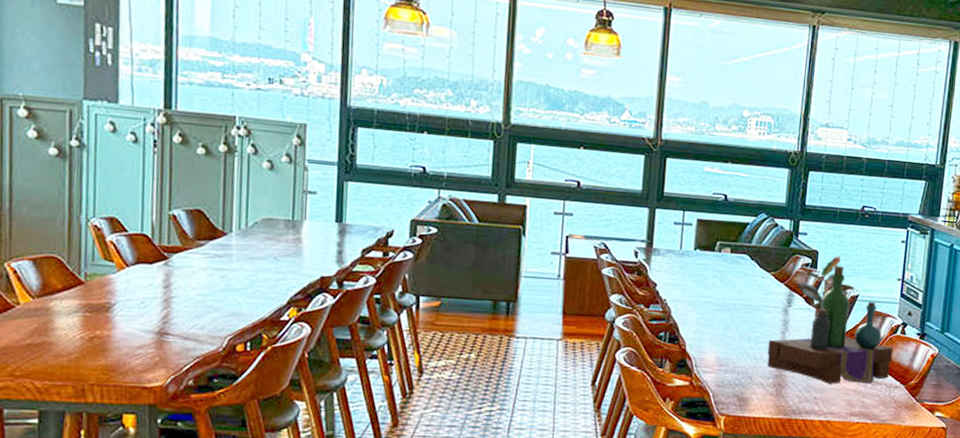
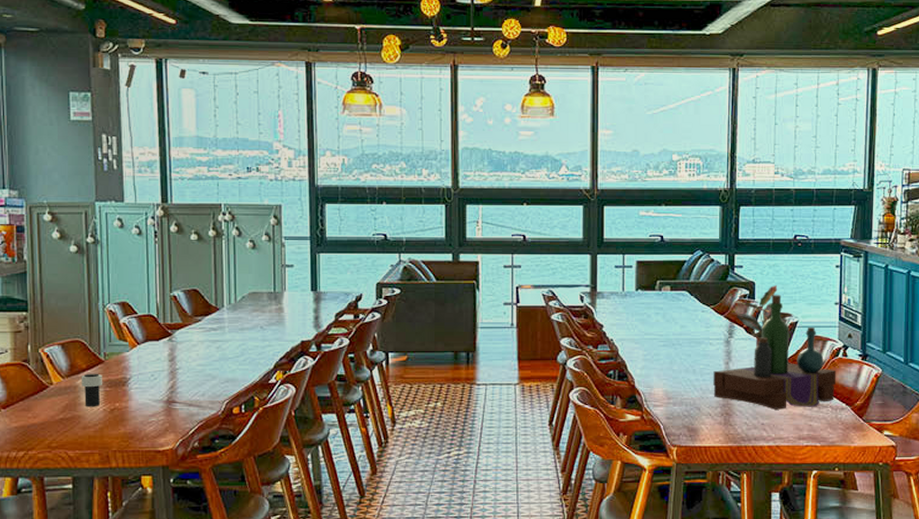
cup: none [55,295,81,333] -> present [81,373,102,406]

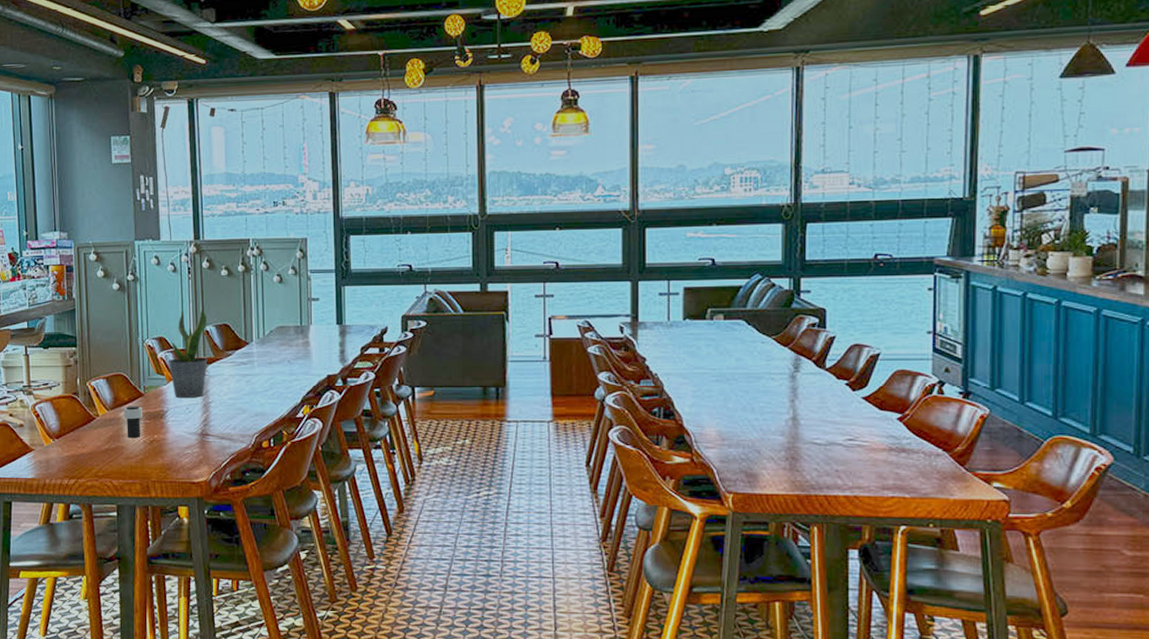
potted plant: none [131,273,175,365] -> present [168,308,208,399]
bottle: present [713,295,837,410] -> none [776,323,930,455]
potted plant: present [733,285,793,348] -> none [799,312,874,383]

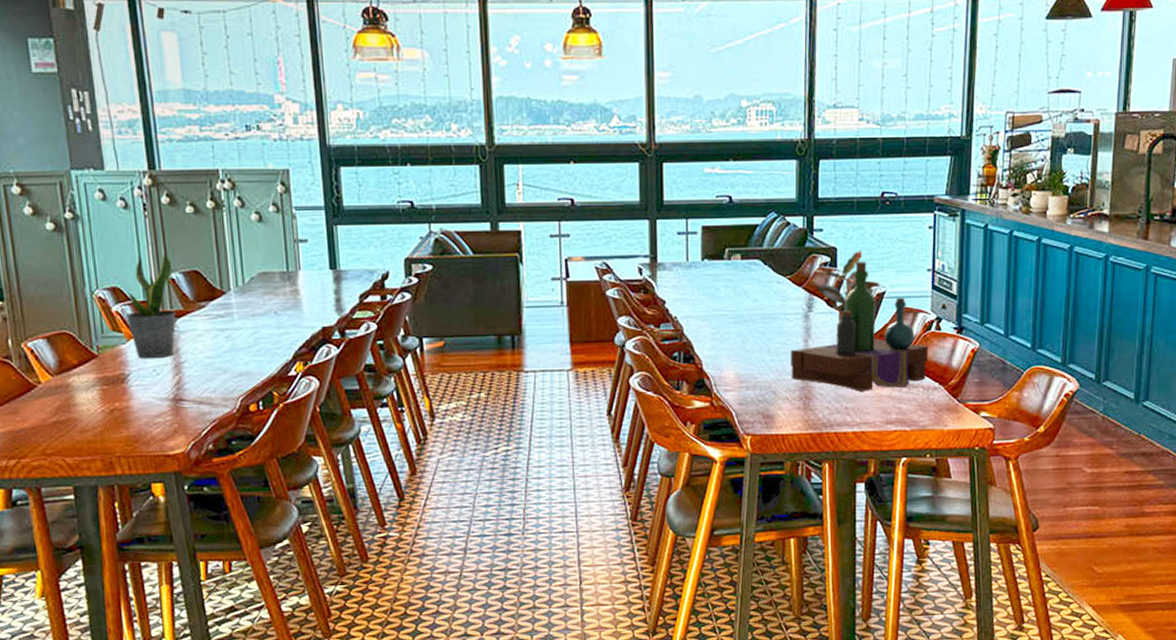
cup: present [123,406,142,438] -> none [72,369,98,407]
bottle: none [776,323,930,455] -> present [790,262,929,392]
potted plant: none [799,312,874,383] -> present [812,251,880,322]

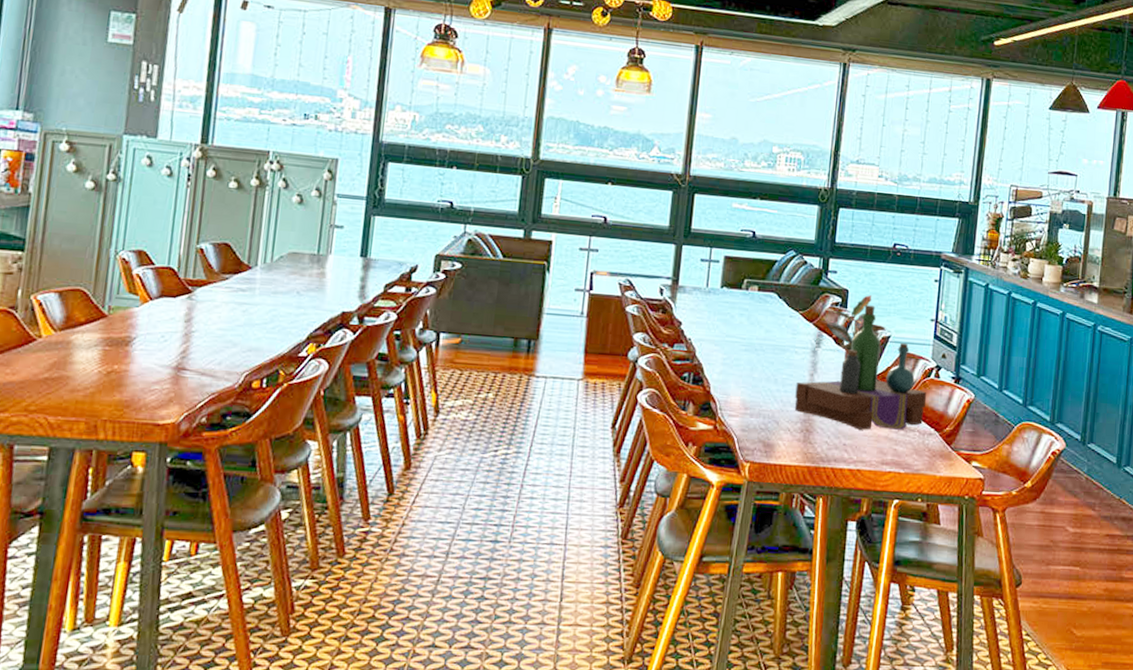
potted plant: present [125,252,176,359] -> none [145,222,204,325]

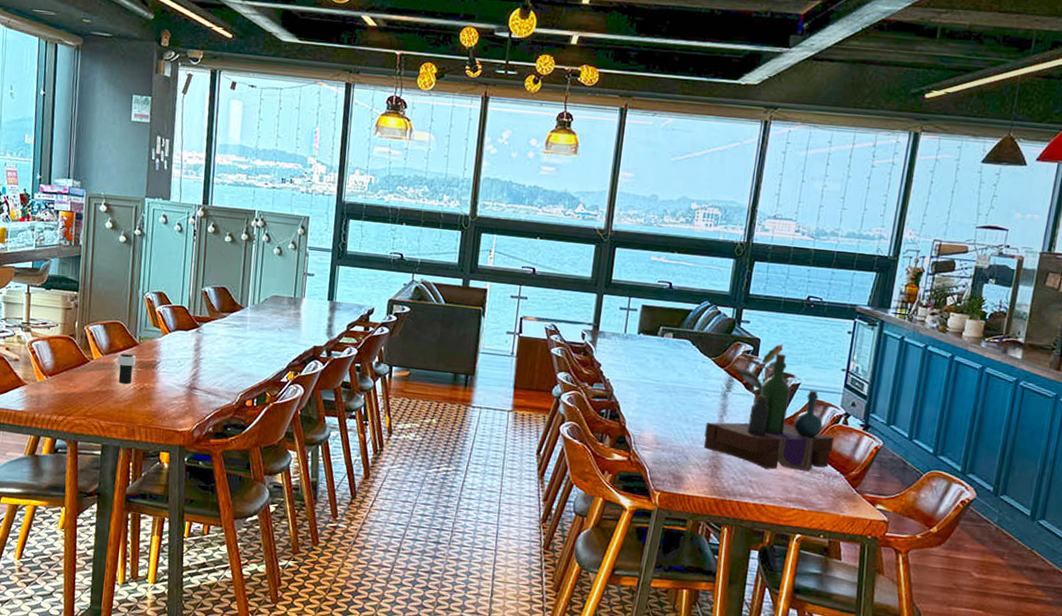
cup: none [76,328,103,367] -> present [117,353,136,384]

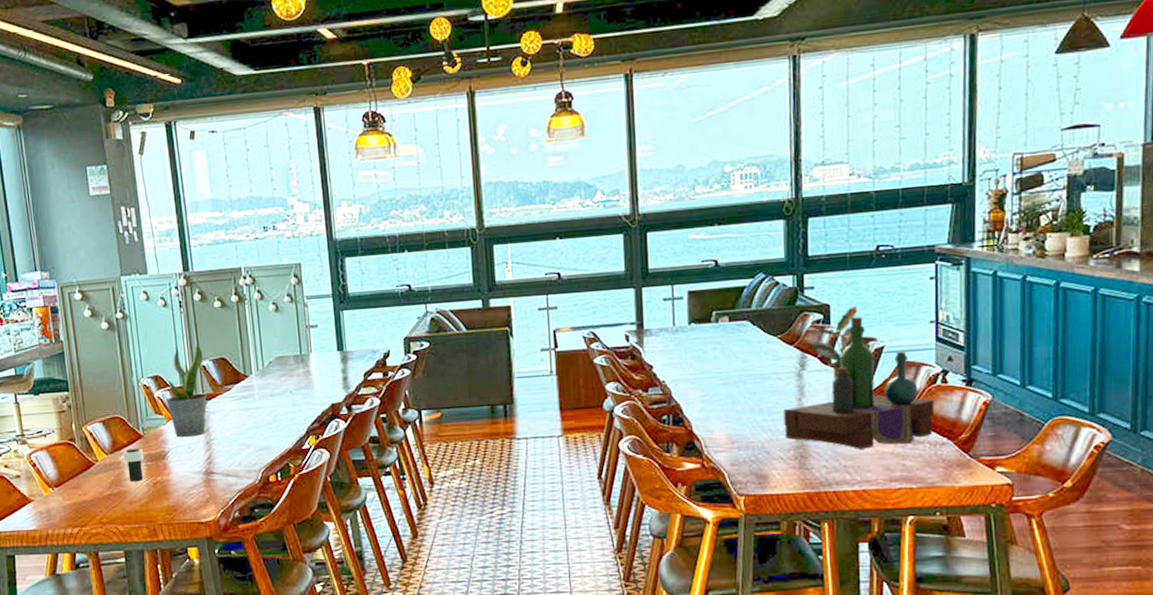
potted plant: none [165,269,207,353] -> present [165,342,207,438]

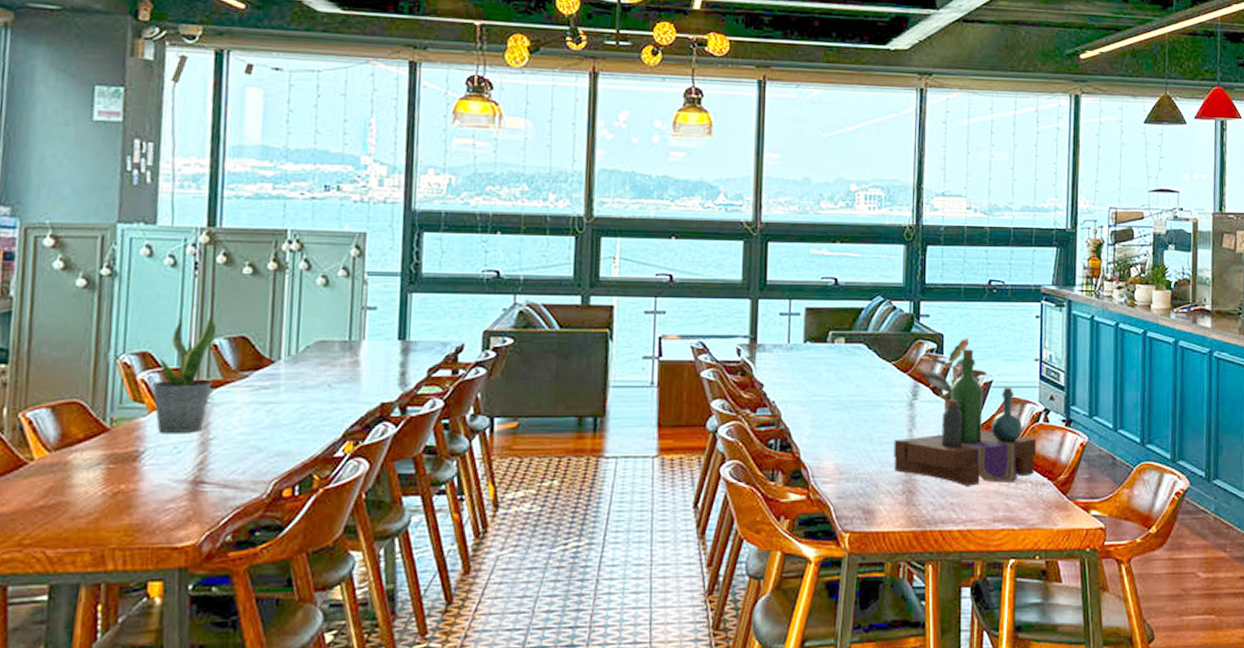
cup: present [123,448,144,481] -> none [74,445,105,489]

